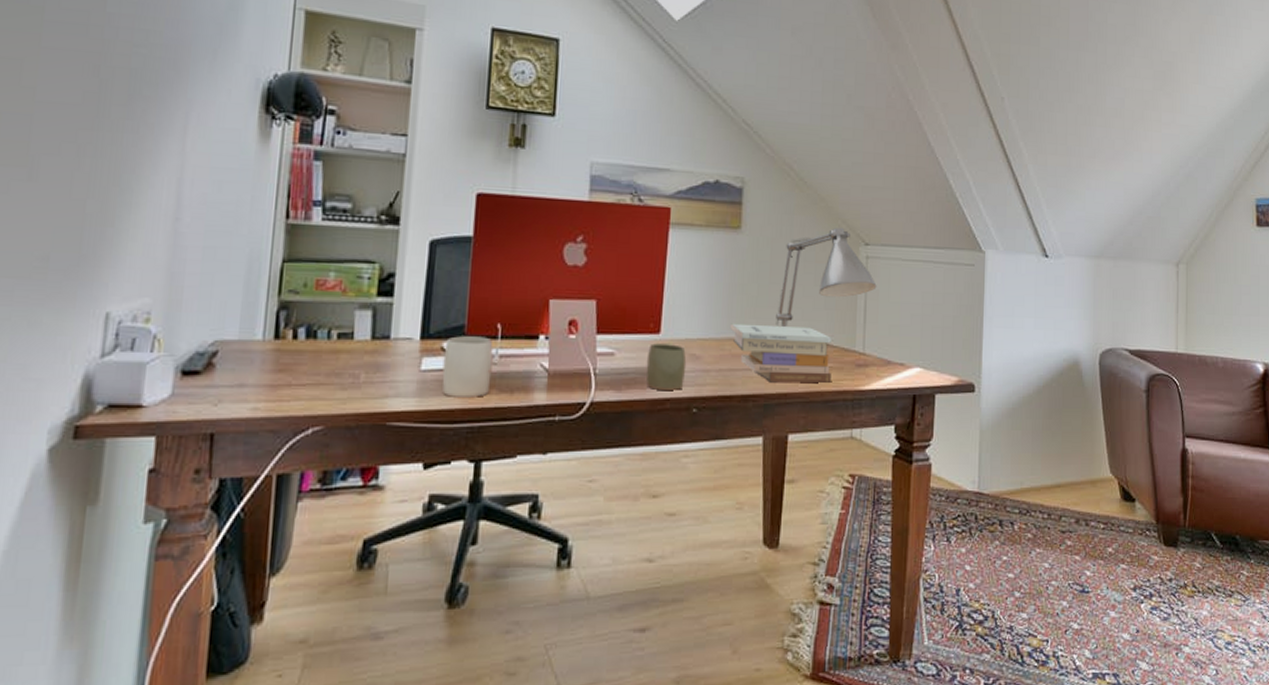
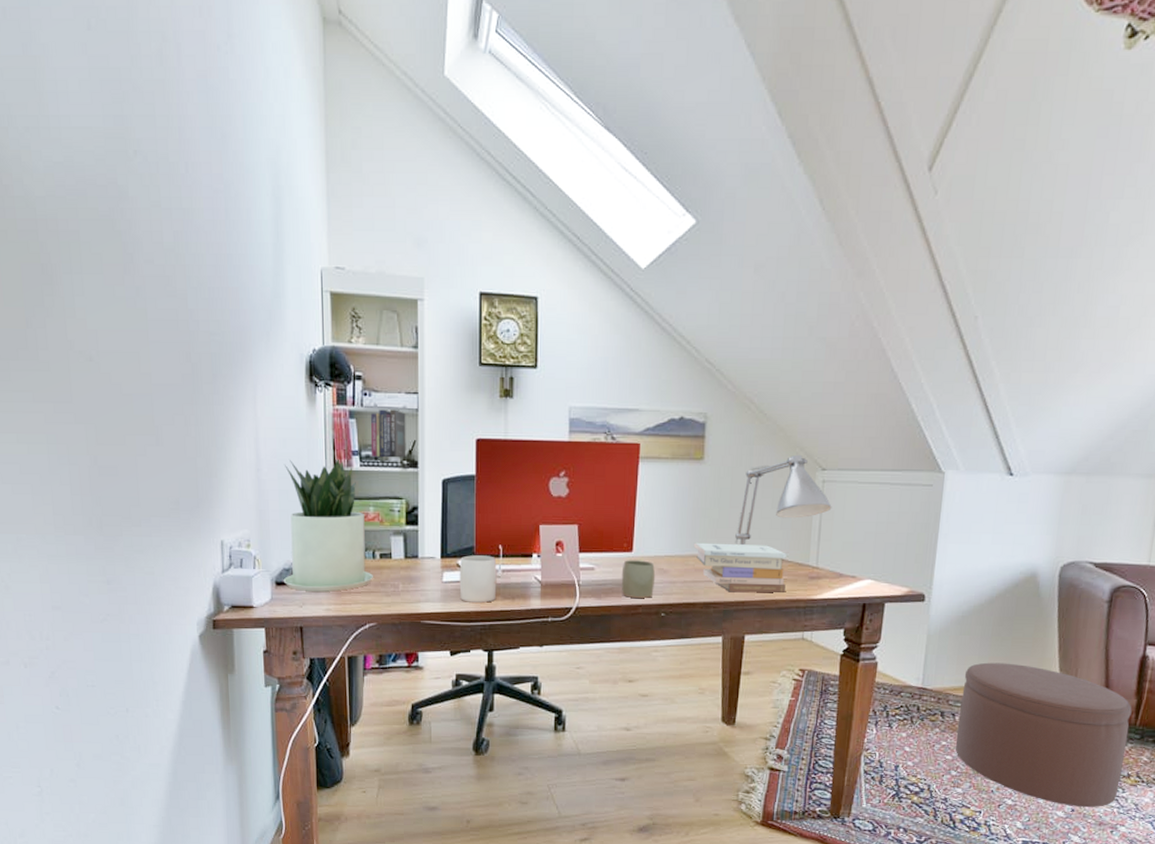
planter: none [193,208,325,384] -> present [283,458,373,592]
books: none [338,151,390,212] -> present [370,409,406,458]
ottoman: none [1016,460,1180,627] -> present [955,662,1132,808]

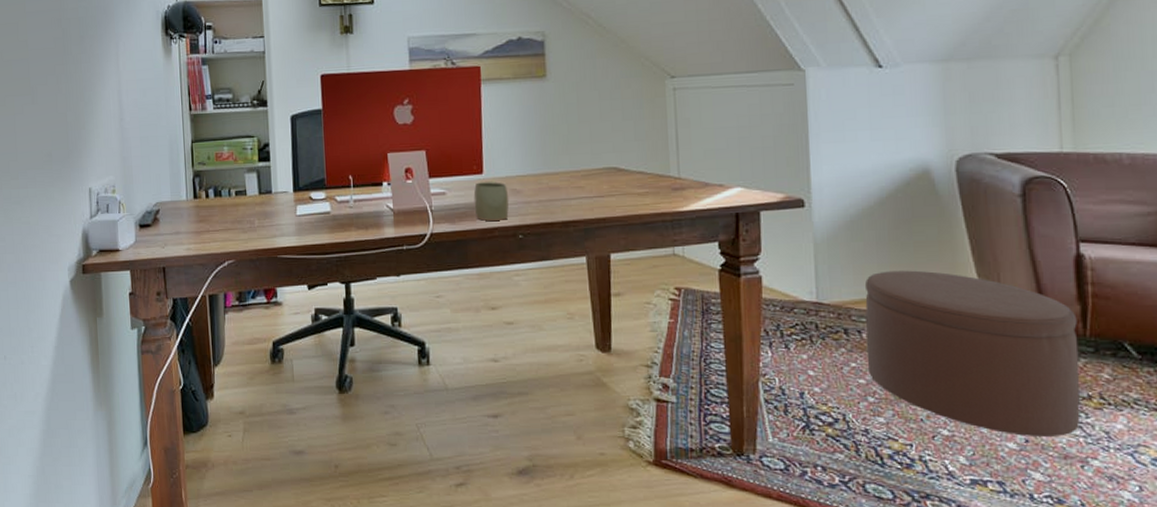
planter: present [283,458,373,592] -> none [144,103,230,232]
books: present [370,409,406,458] -> none [222,53,256,100]
mug: present [459,555,497,603] -> none [312,187,350,235]
books: present [693,542,786,594] -> none [545,158,648,210]
desk lamp: present [735,454,832,546] -> none [588,64,687,161]

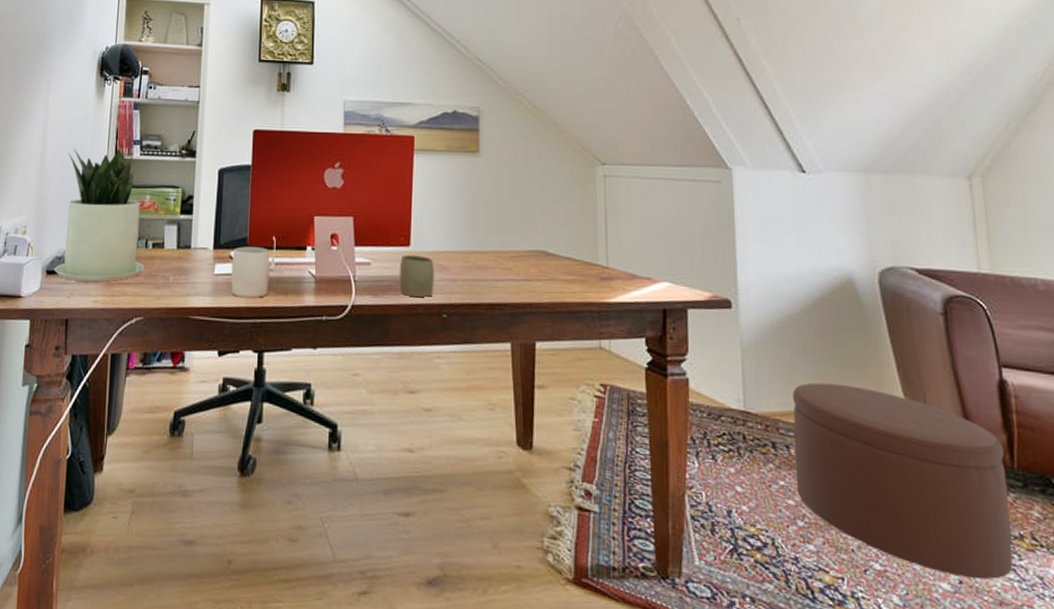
planter: none [144,103,230,232] -> present [54,147,144,282]
mug: none [312,187,350,235] -> present [230,246,270,298]

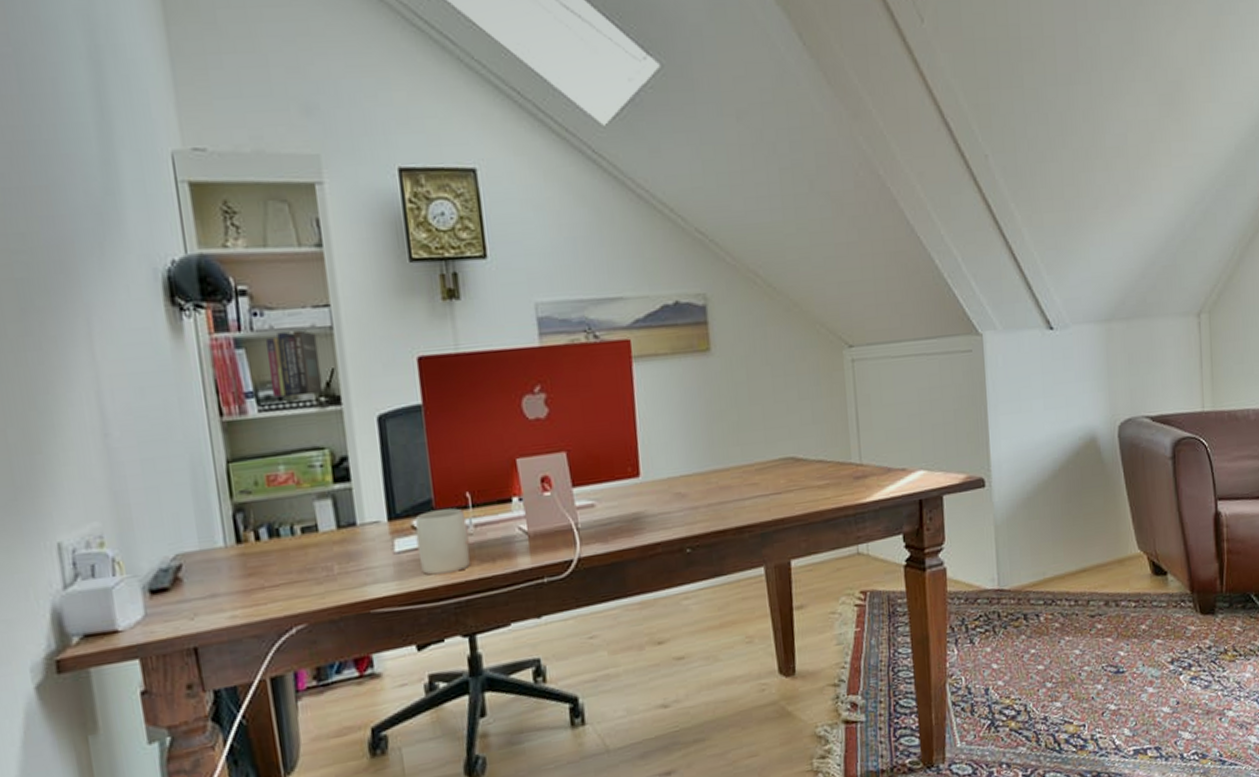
planter: present [54,147,144,282] -> none [144,405,295,597]
books: none [151,101,187,148] -> present [266,330,324,397]
mug: present [399,255,435,298] -> none [629,485,673,536]
ottoman: present [792,382,1013,580] -> none [1041,543,1219,699]

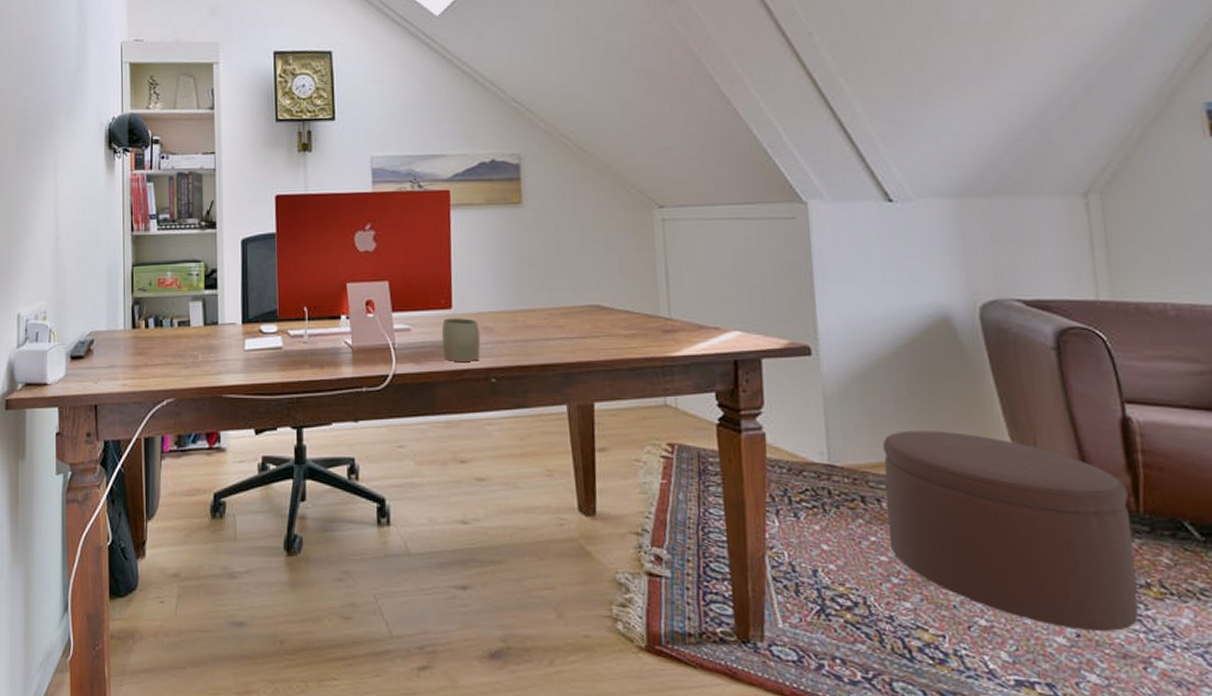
mug: present [415,508,471,575] -> none [262,319,304,372]
mug: none [629,485,673,536] -> present [441,318,481,363]
ottoman: none [1041,543,1219,699] -> present [882,430,1139,632]

